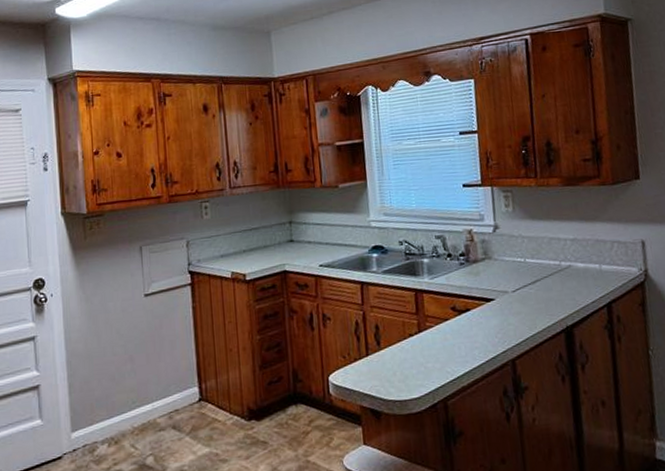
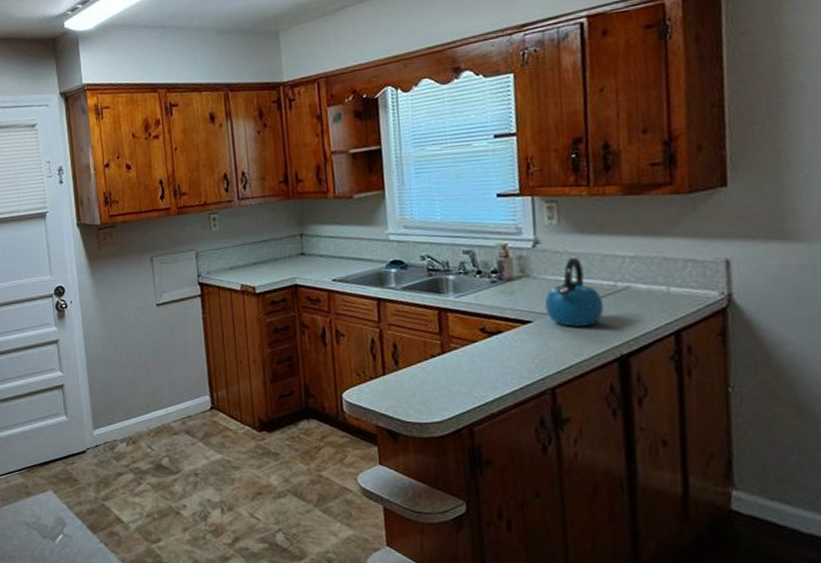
kettle: none [504,240,552,303] -> present [544,257,604,327]

